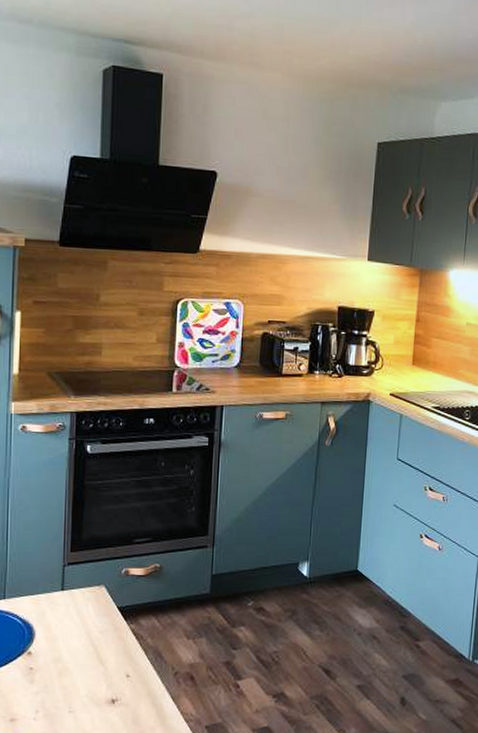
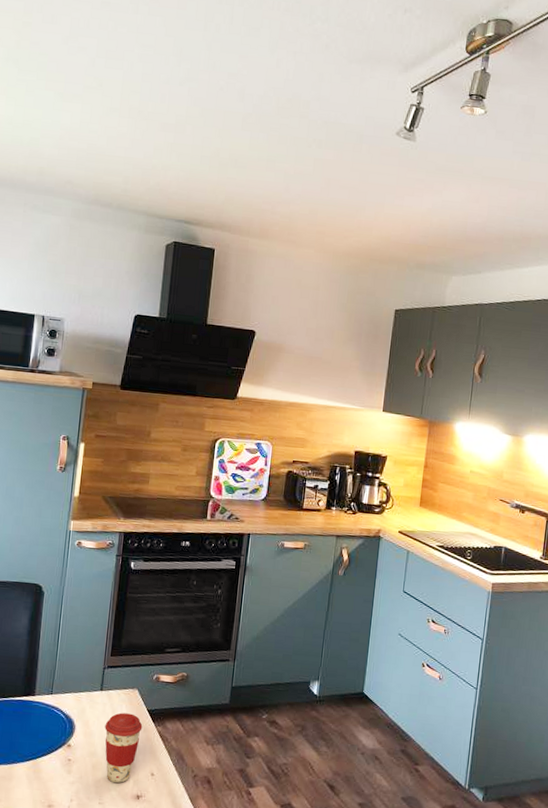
coffee cup: none [69,613,113,688] -> present [105,712,143,783]

